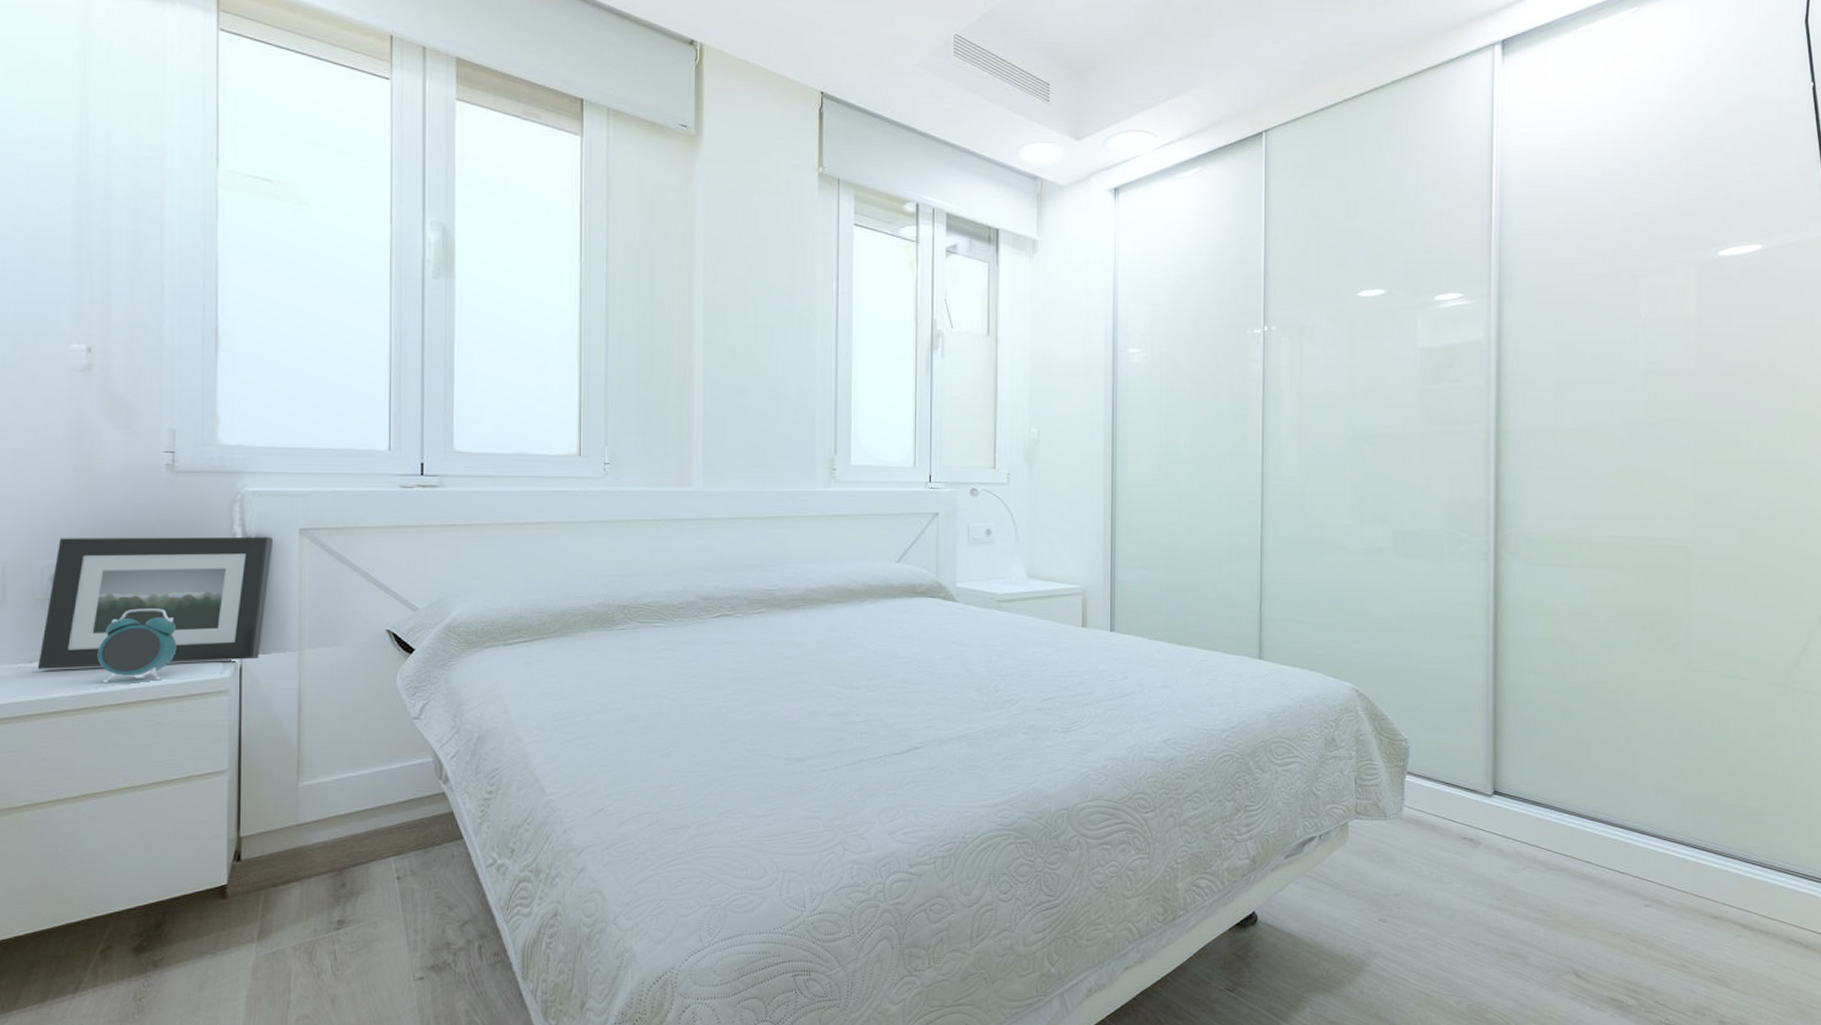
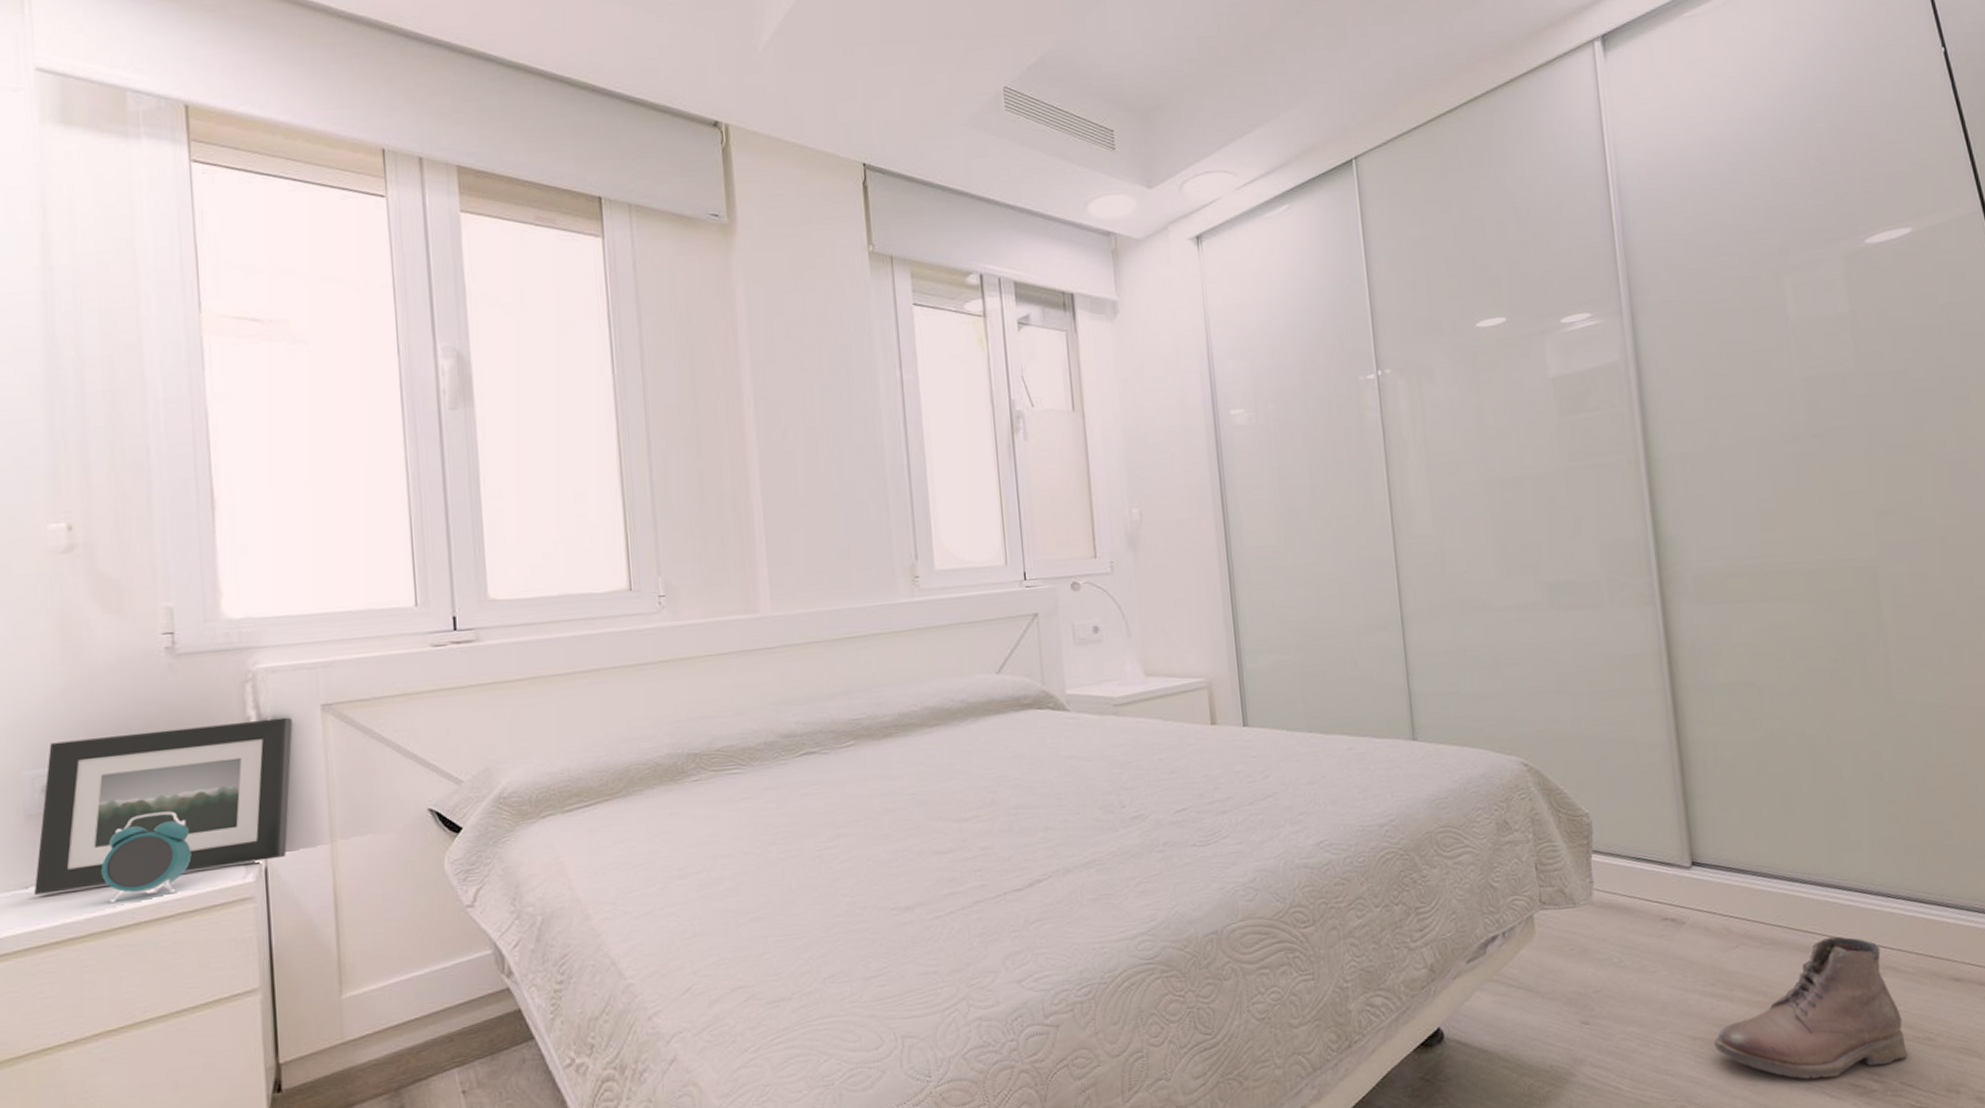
boot: none [1494,869,1663,990] -> present [1714,936,1907,1079]

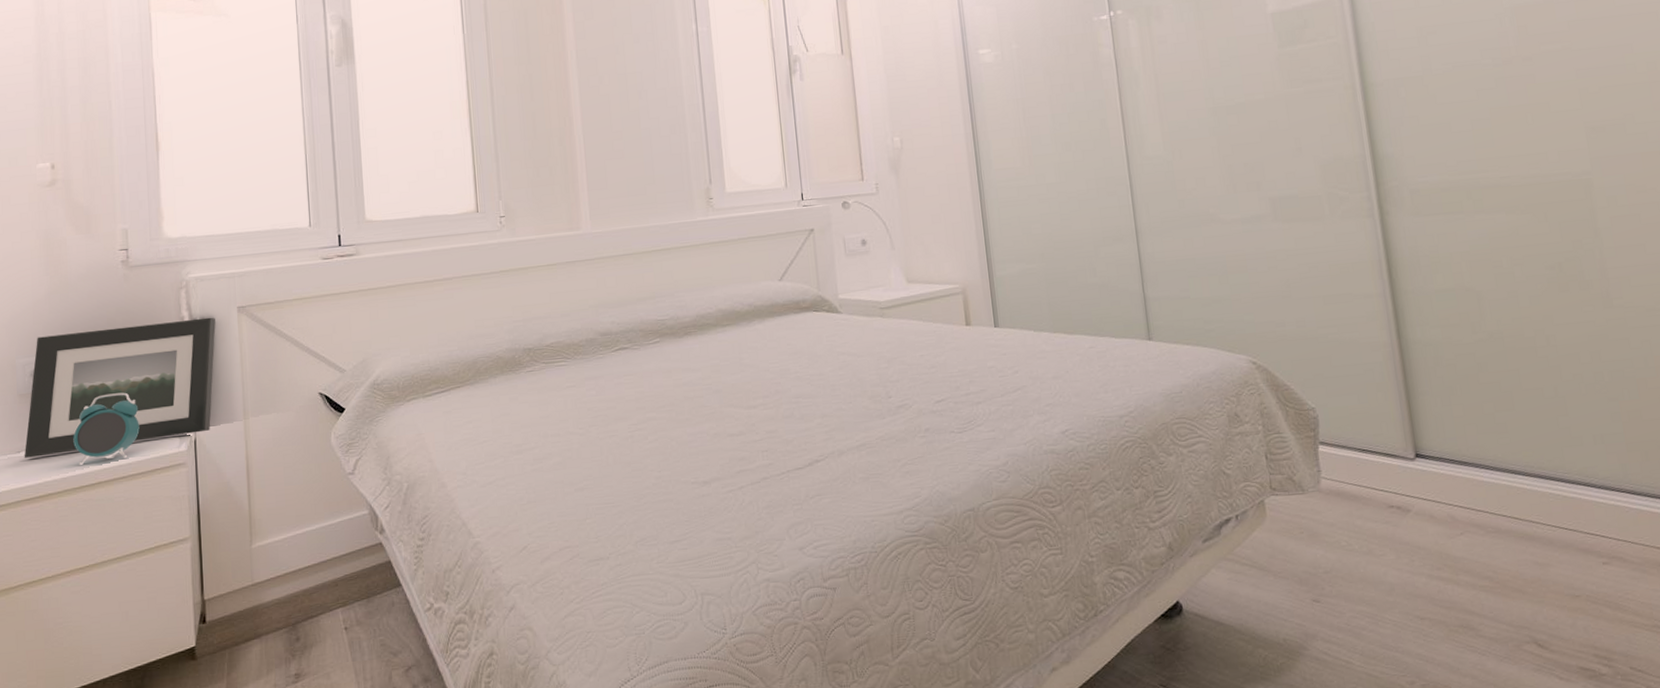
boot: present [1714,936,1907,1079] -> none [1442,526,1636,661]

